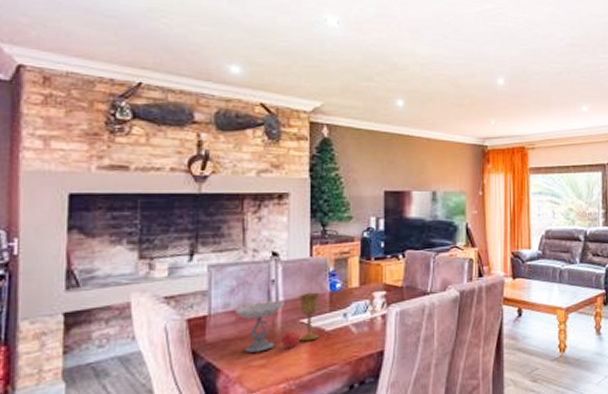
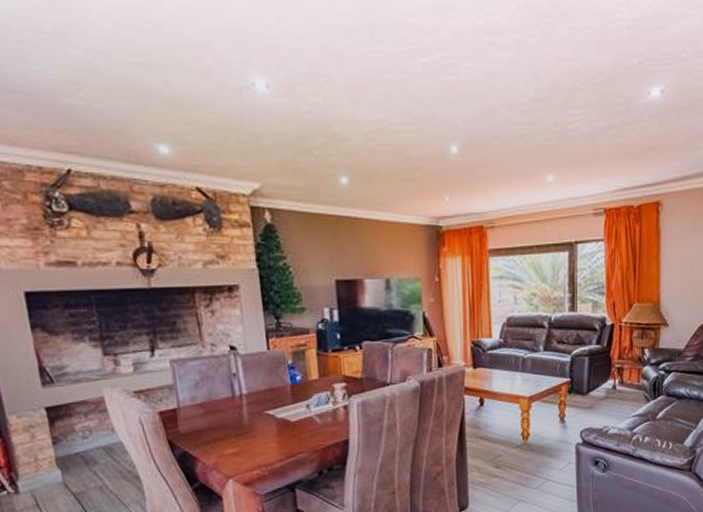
goblet: present [233,292,320,353] -> none [200,384,285,442]

